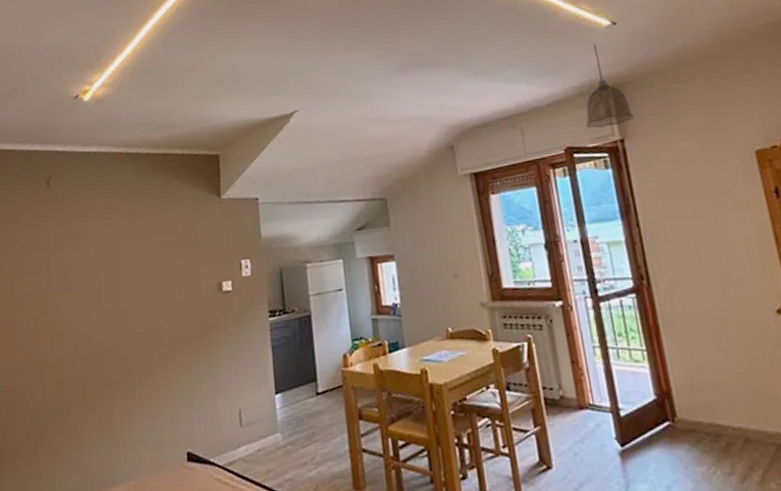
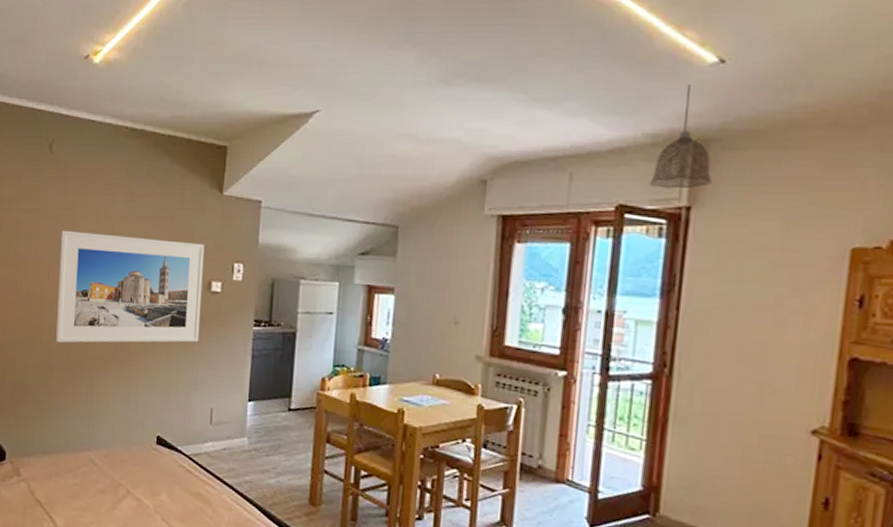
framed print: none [65,247,218,375] -> present [56,230,205,343]

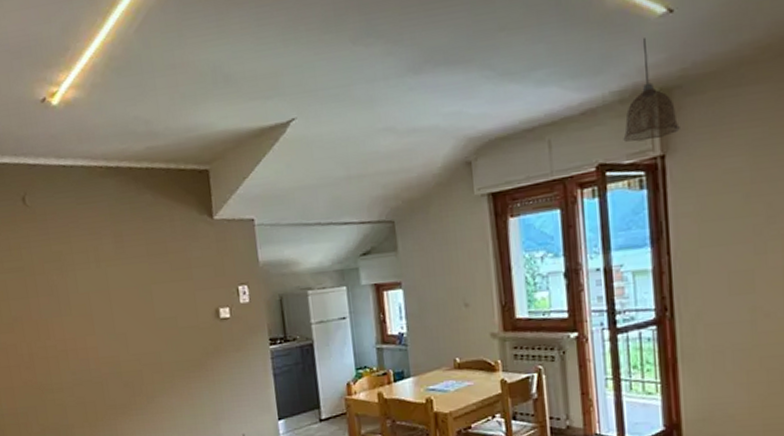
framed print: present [56,230,205,343] -> none [52,272,218,399]

